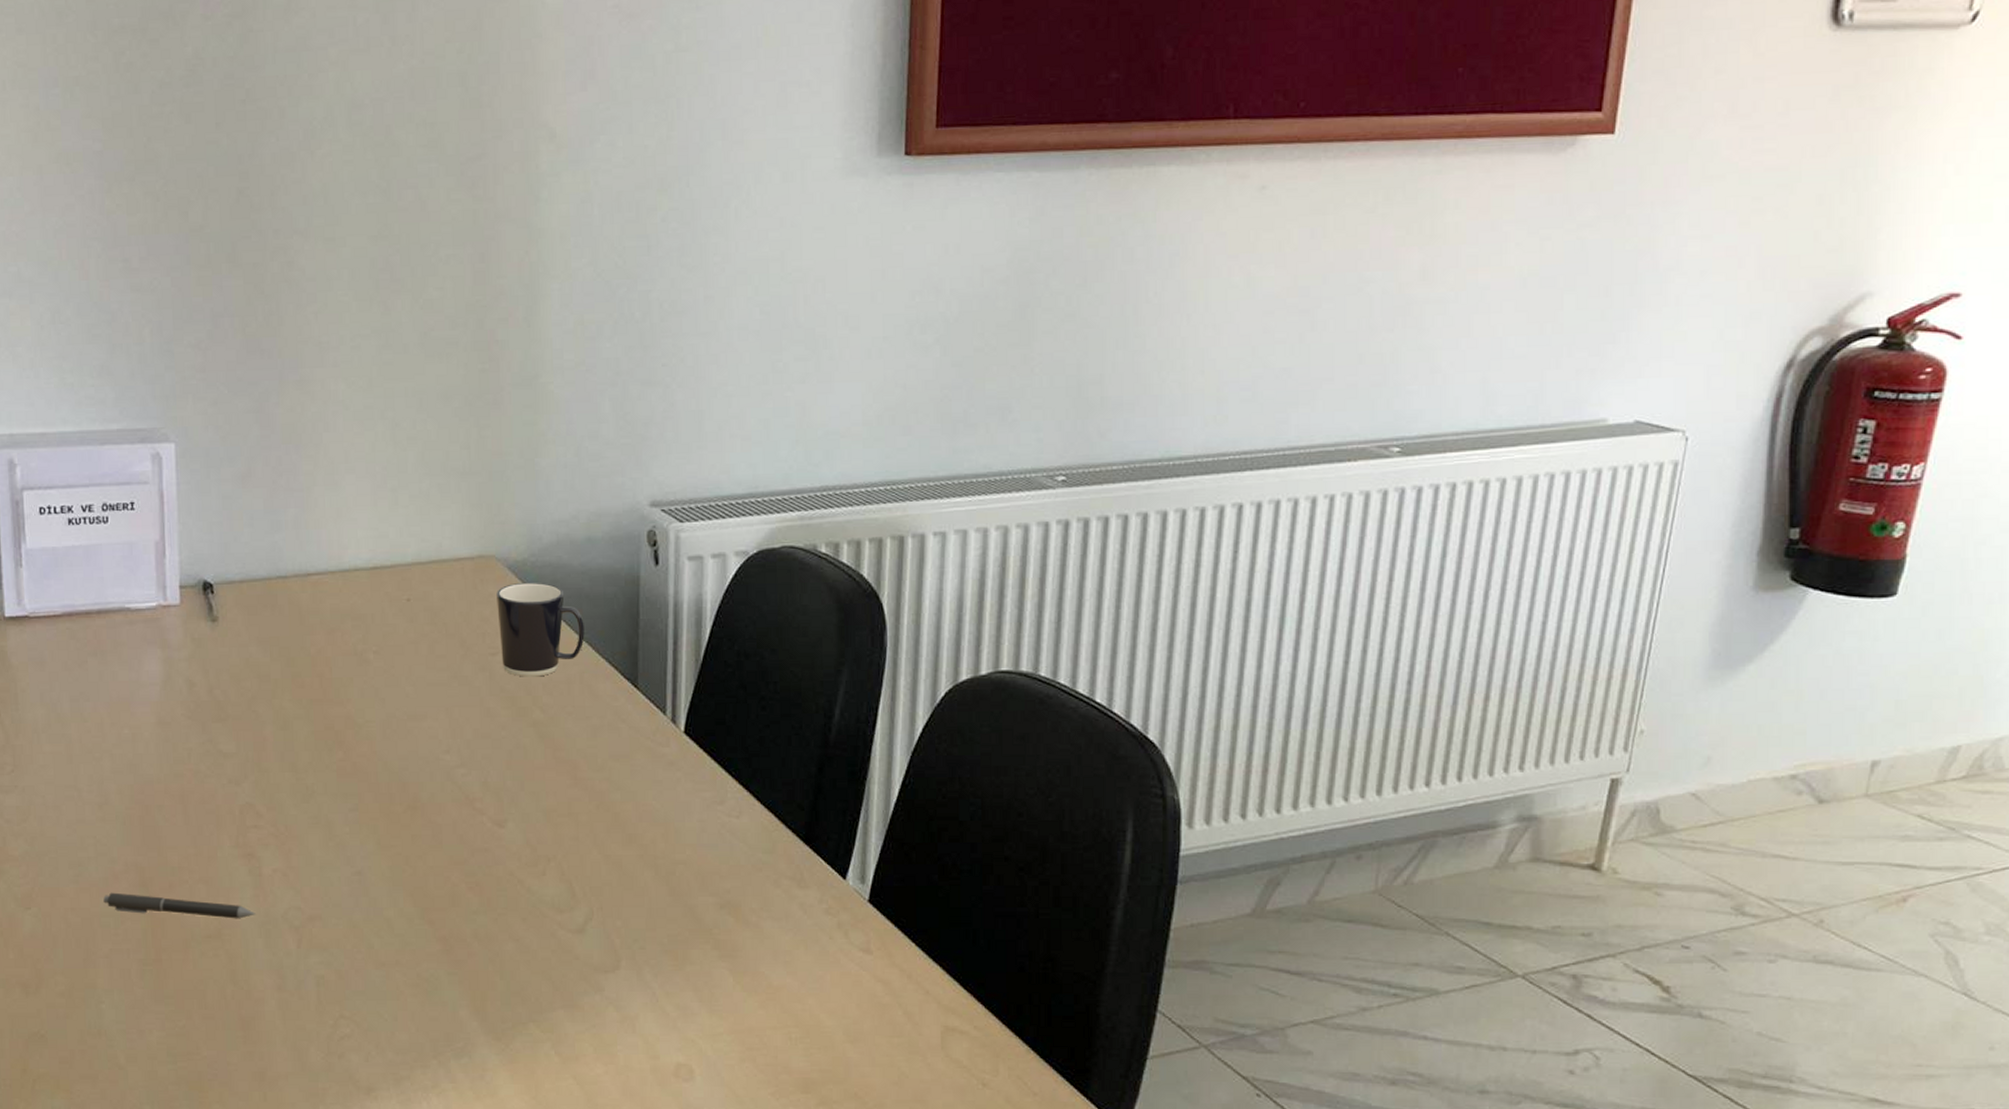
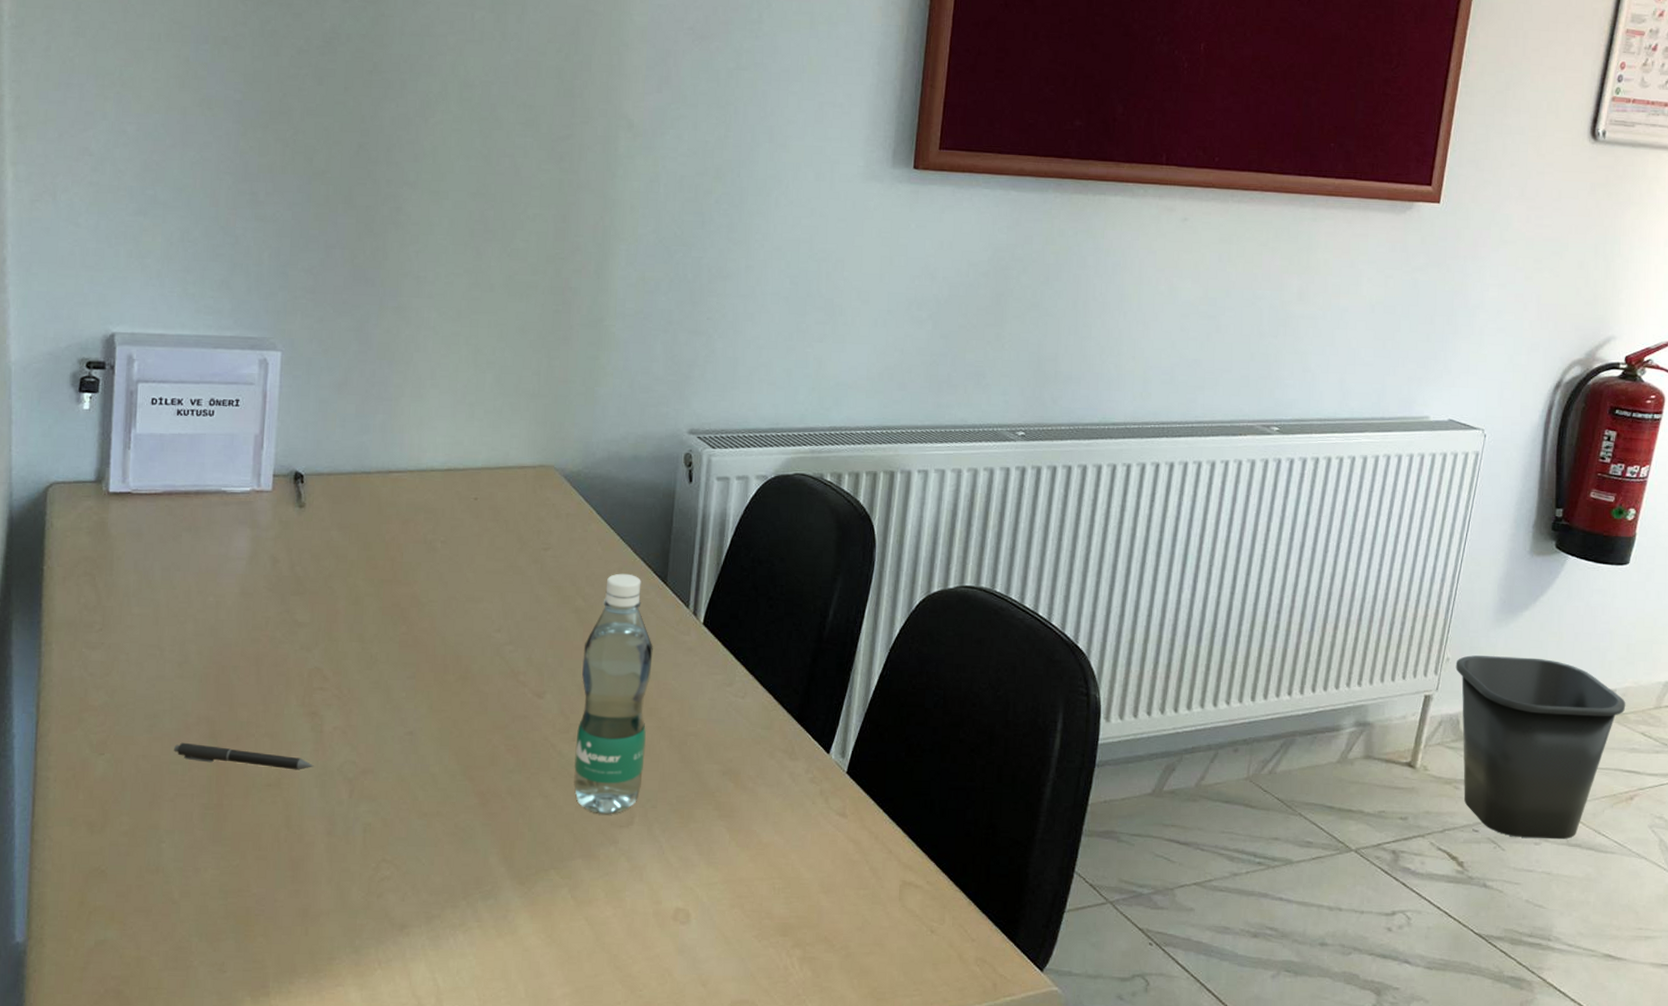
mug: present [495,582,585,677] -> none [552,490,626,571]
bottle: none [546,677,628,959] -> present [574,573,653,815]
waste bin: none [1652,724,1895,955] -> present [1455,655,1626,840]

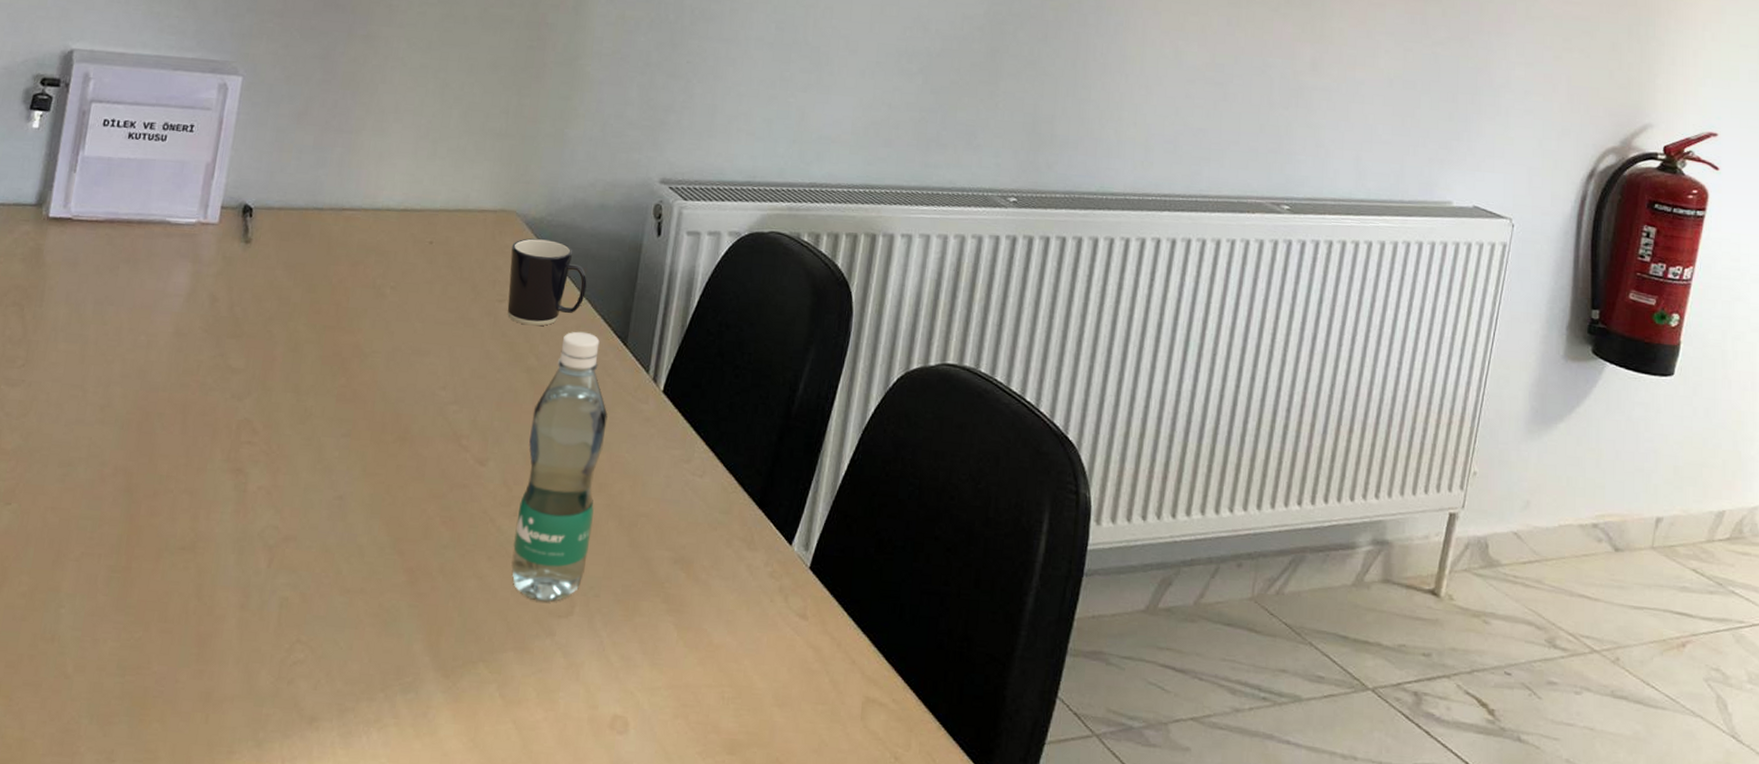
pen: present [174,742,314,770] -> none [85,495,233,533]
mug: none [552,490,626,571] -> present [507,238,587,327]
waste bin: present [1455,655,1626,840] -> none [1483,470,1674,690]

